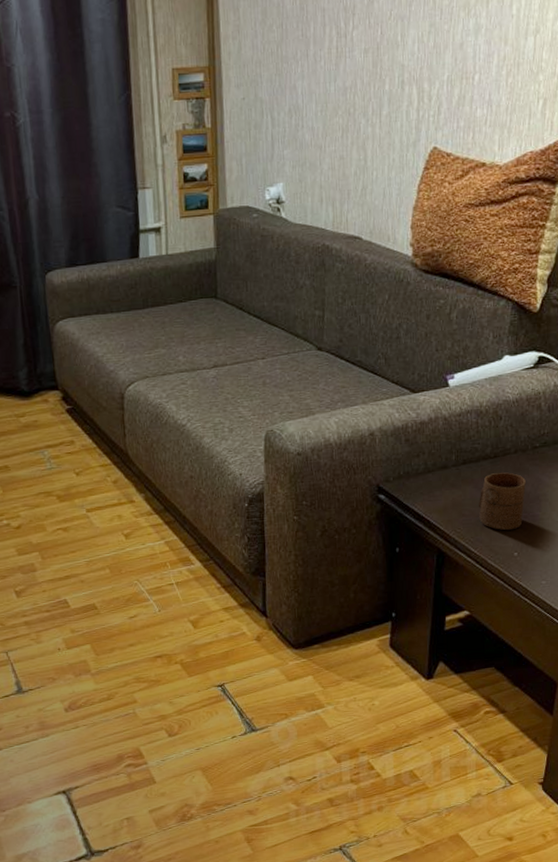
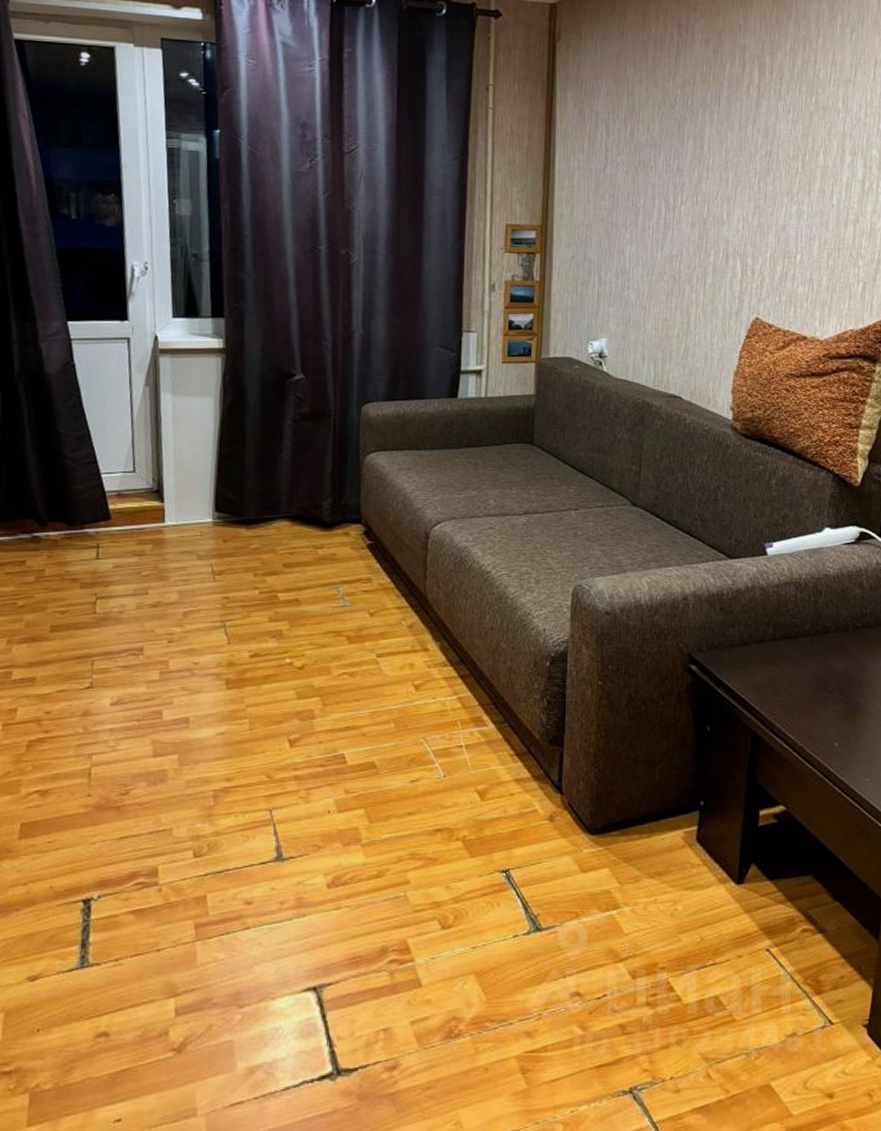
cup: present [479,472,526,531] -> none [797,652,847,717]

